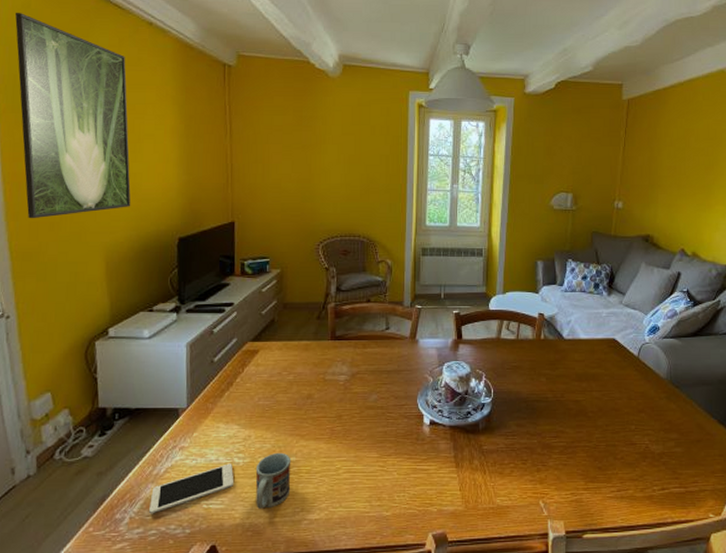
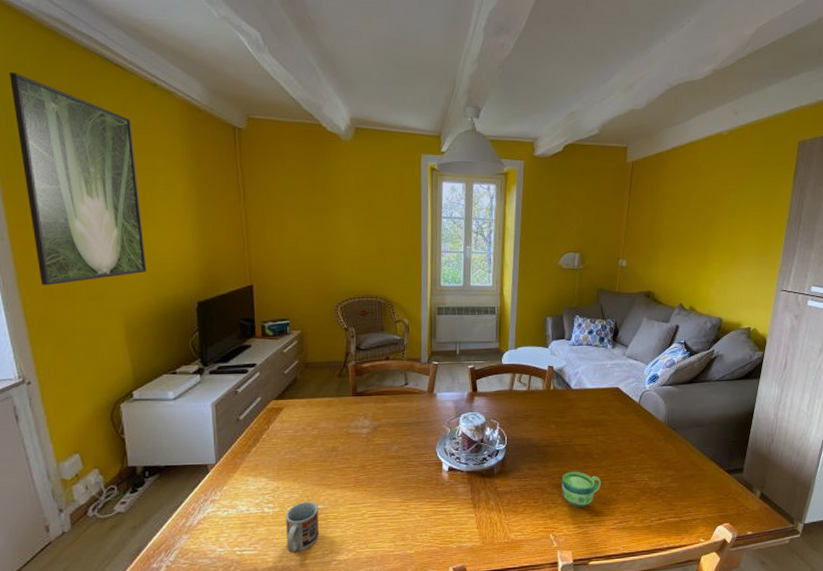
cell phone: present [149,463,234,514] -> none [185,513,265,562]
cup: none [553,430,596,471] -> present [562,471,601,507]

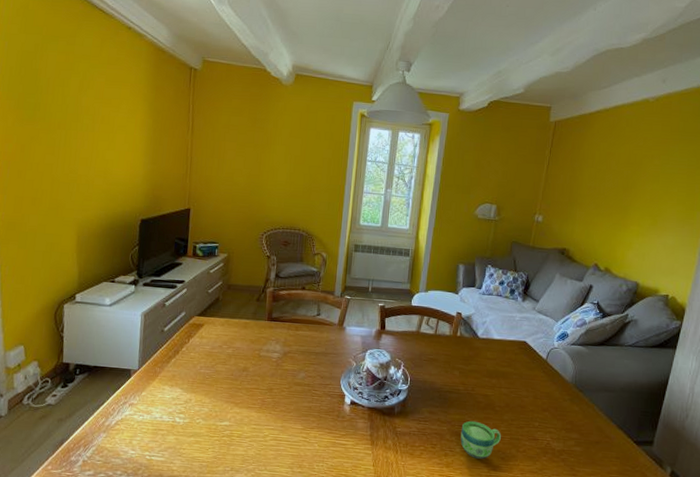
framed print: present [10,73,147,286] -> none [14,12,106,194]
cup: present [285,501,319,554] -> none [192,416,225,466]

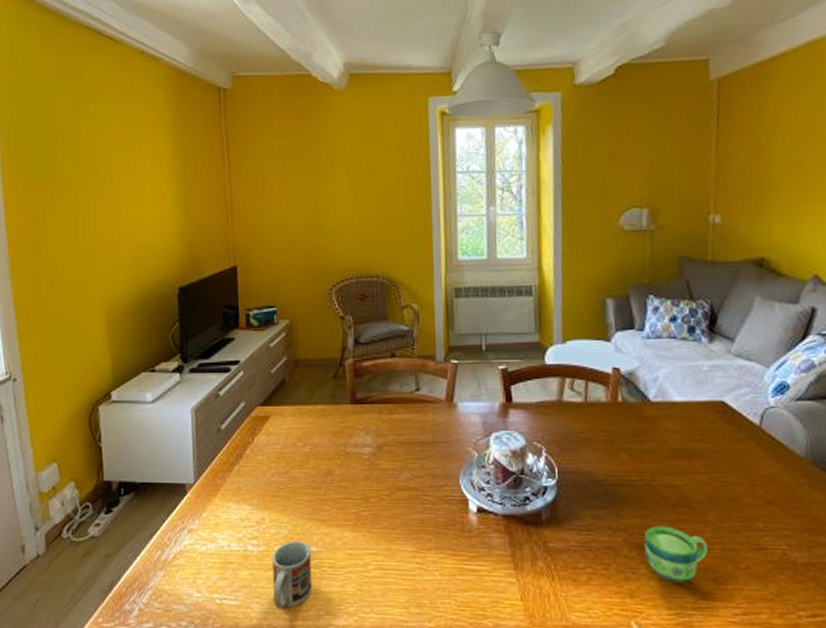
cup: none [192,416,225,466] -> present [271,540,312,610]

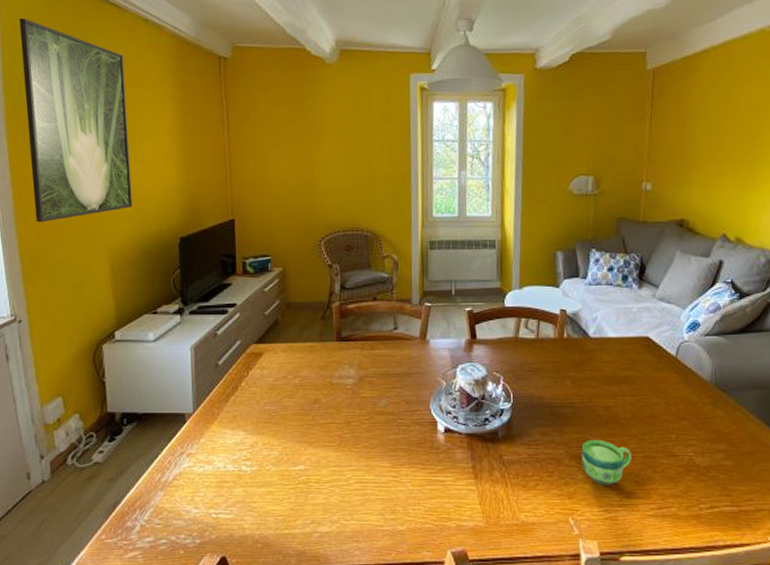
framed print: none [15,57,130,274] -> present [19,18,133,223]
cup: present [271,540,312,610] -> none [263,460,300,521]

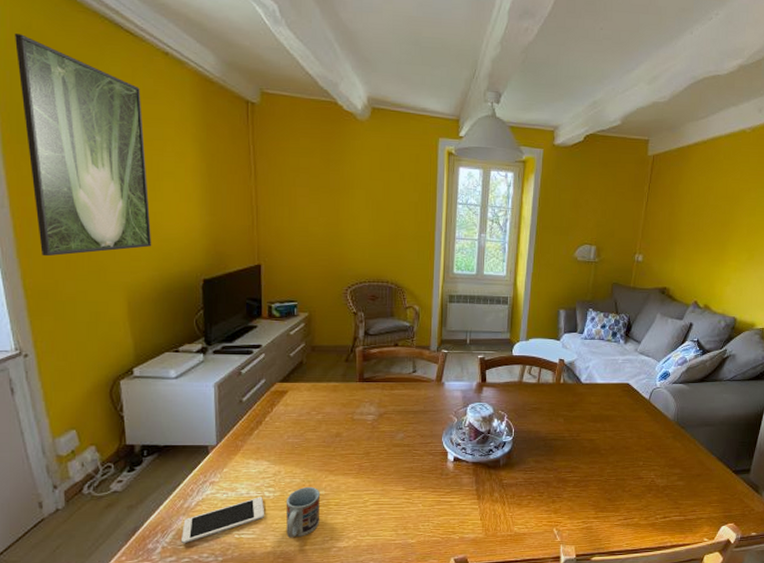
cell phone: none [159,471,241,523] -> present [182,497,264,544]
cup: none [263,460,300,521] -> present [286,486,321,539]
cup: present [581,439,631,485] -> none [567,466,607,502]

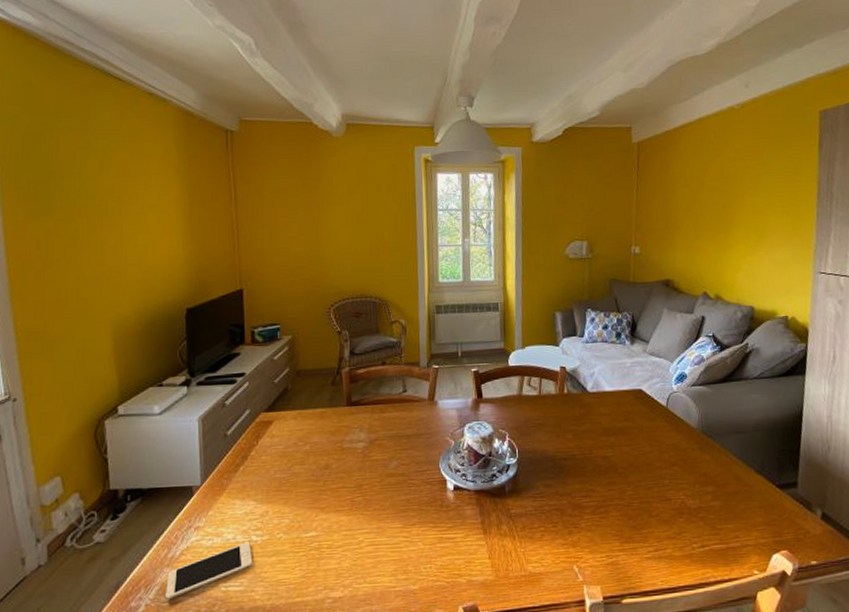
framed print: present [15,34,152,257] -> none [16,91,137,298]
cup: present [286,486,321,539] -> none [274,527,312,590]

